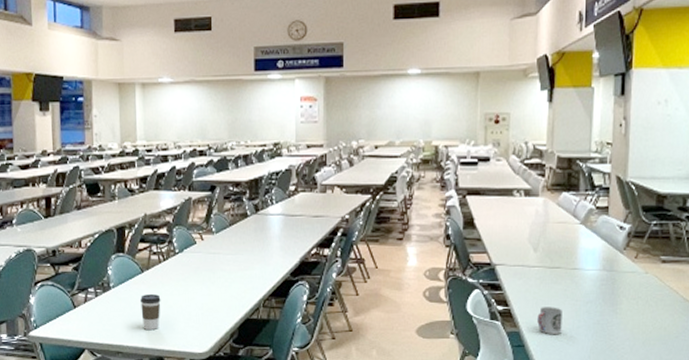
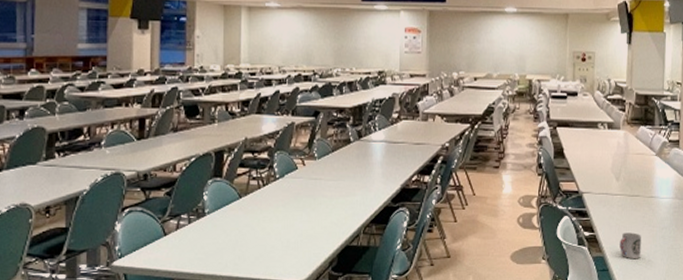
coffee cup: present [140,293,161,330] -> none [237,220,259,258]

